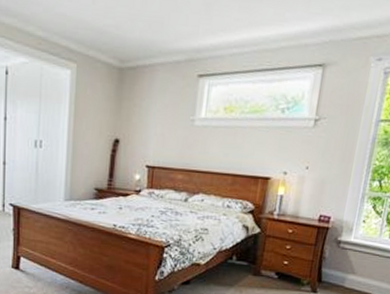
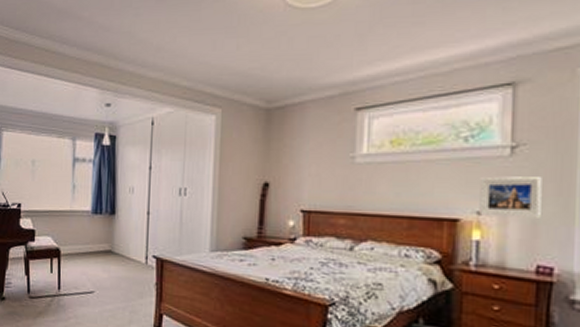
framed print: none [285,144,333,179] -> present [479,176,542,218]

